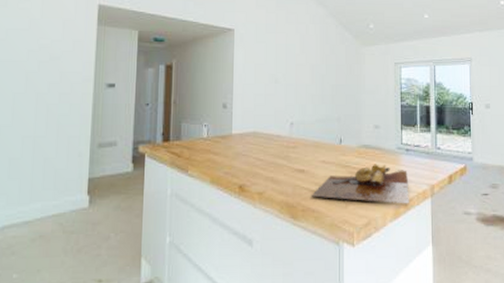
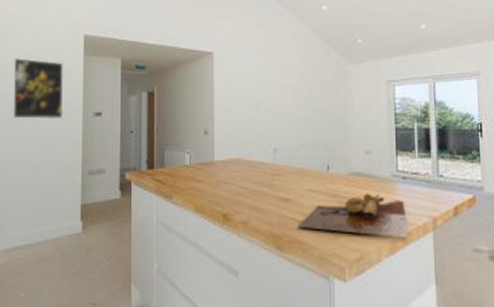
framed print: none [12,25,75,90] -> present [13,58,64,120]

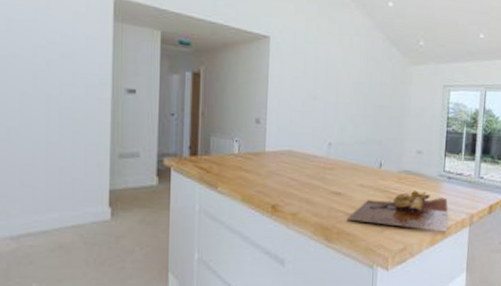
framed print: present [13,58,64,120] -> none [18,14,87,93]

